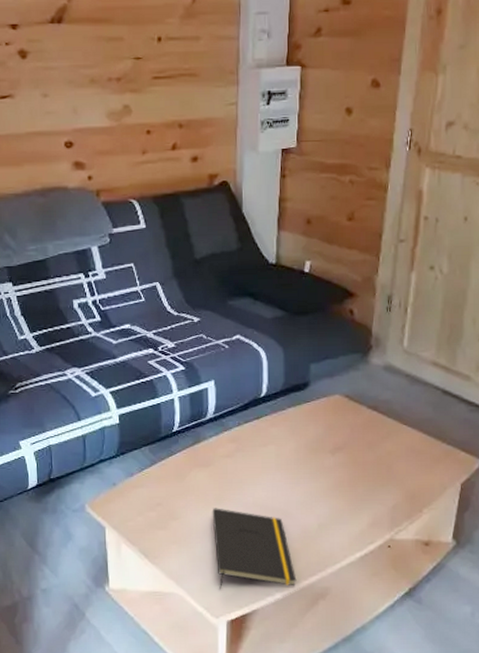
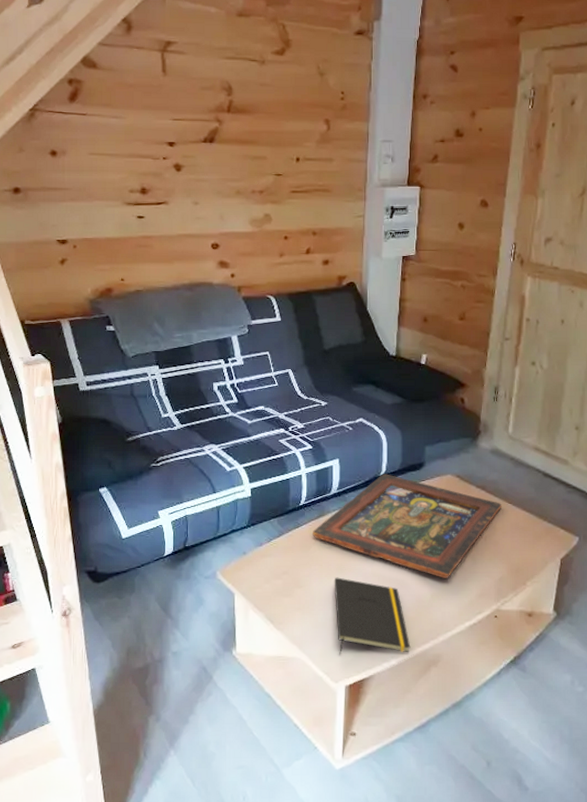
religious icon: none [188,395,396,507] -> present [313,474,502,578]

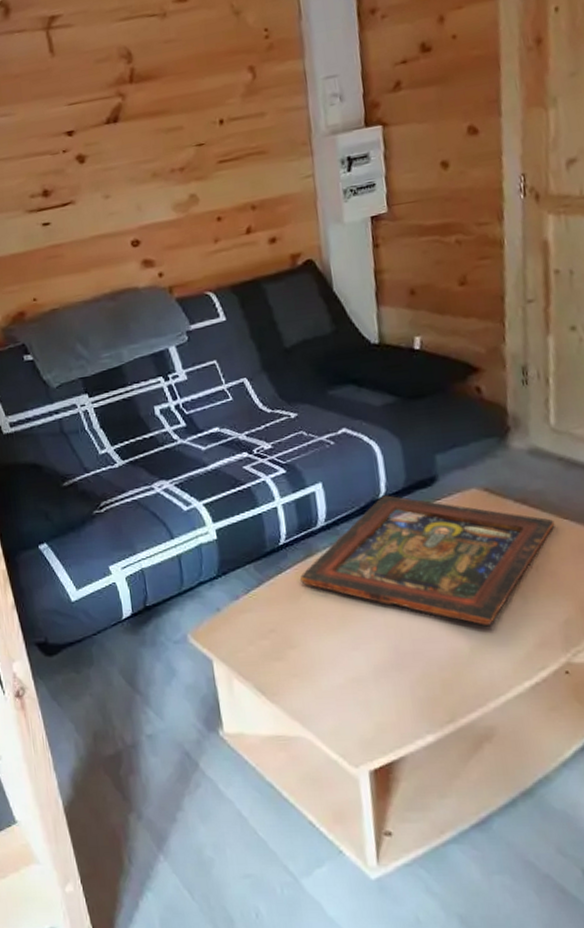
notepad: present [334,577,411,654] -> none [336,632,452,731]

